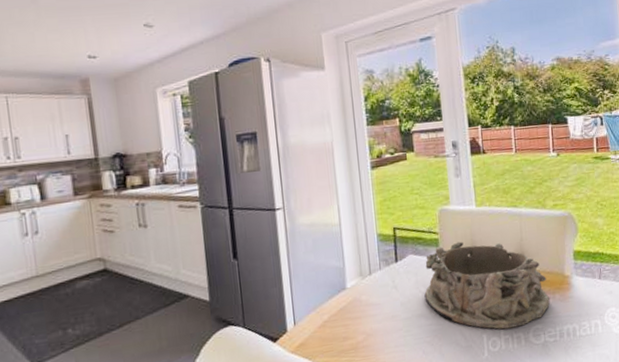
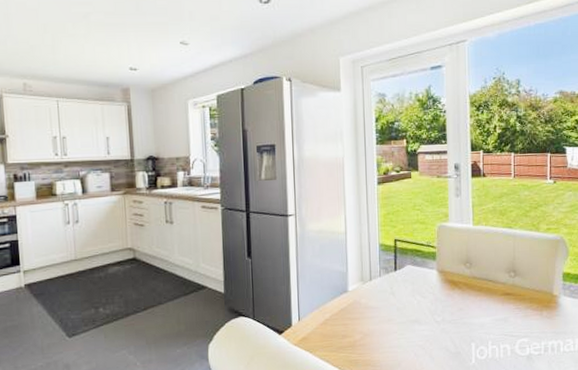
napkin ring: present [424,241,550,329] -> none [419,256,538,340]

